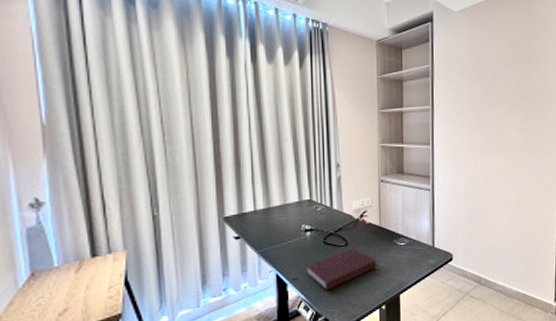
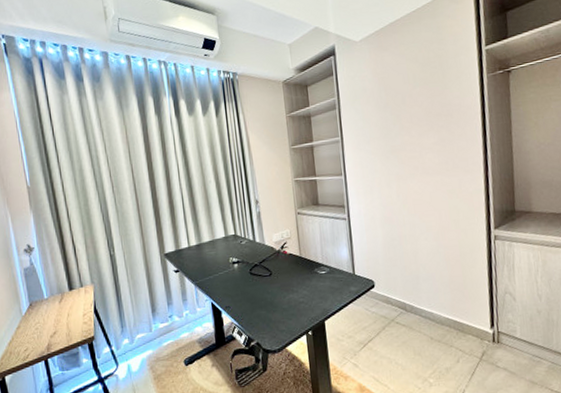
notebook: present [305,248,377,291] -> none [236,278,300,317]

